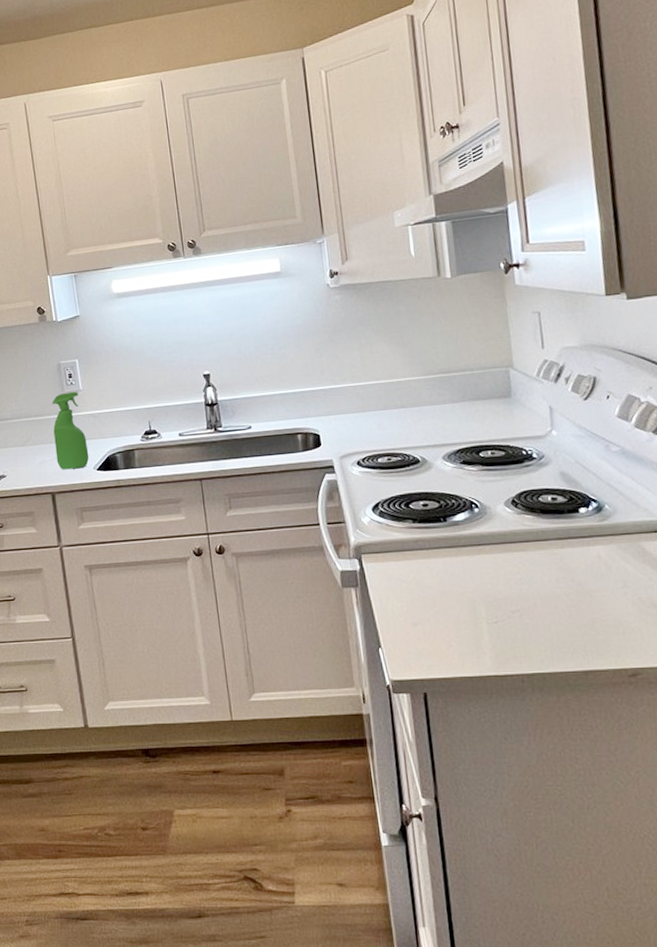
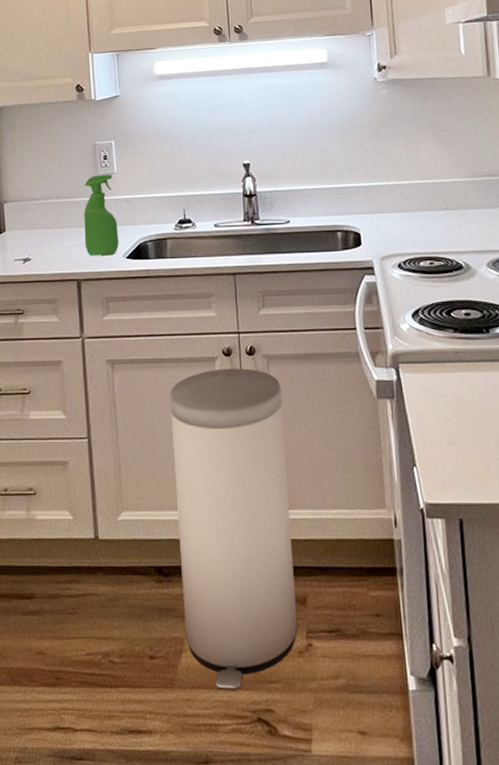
pedal bin: none [146,566,278,854] -> present [169,368,298,691]

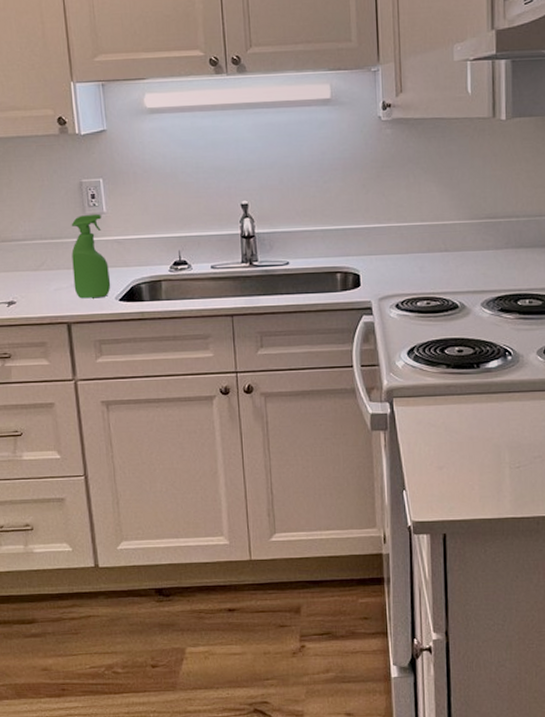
pedal bin: present [169,368,298,691] -> none [167,406,292,689]

